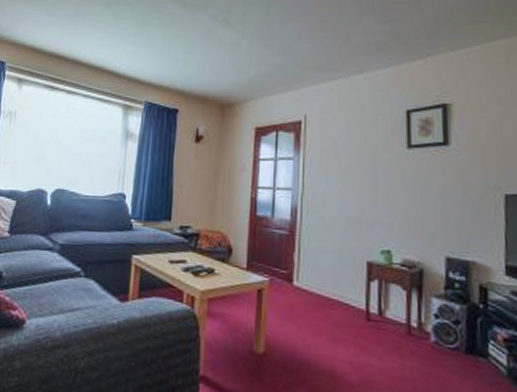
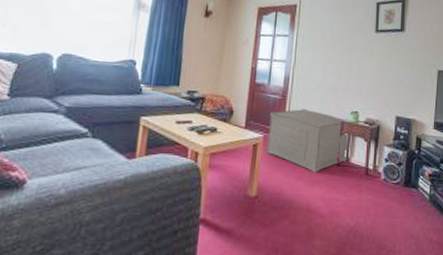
ottoman: none [274,246,381,328] -> present [266,108,350,173]

